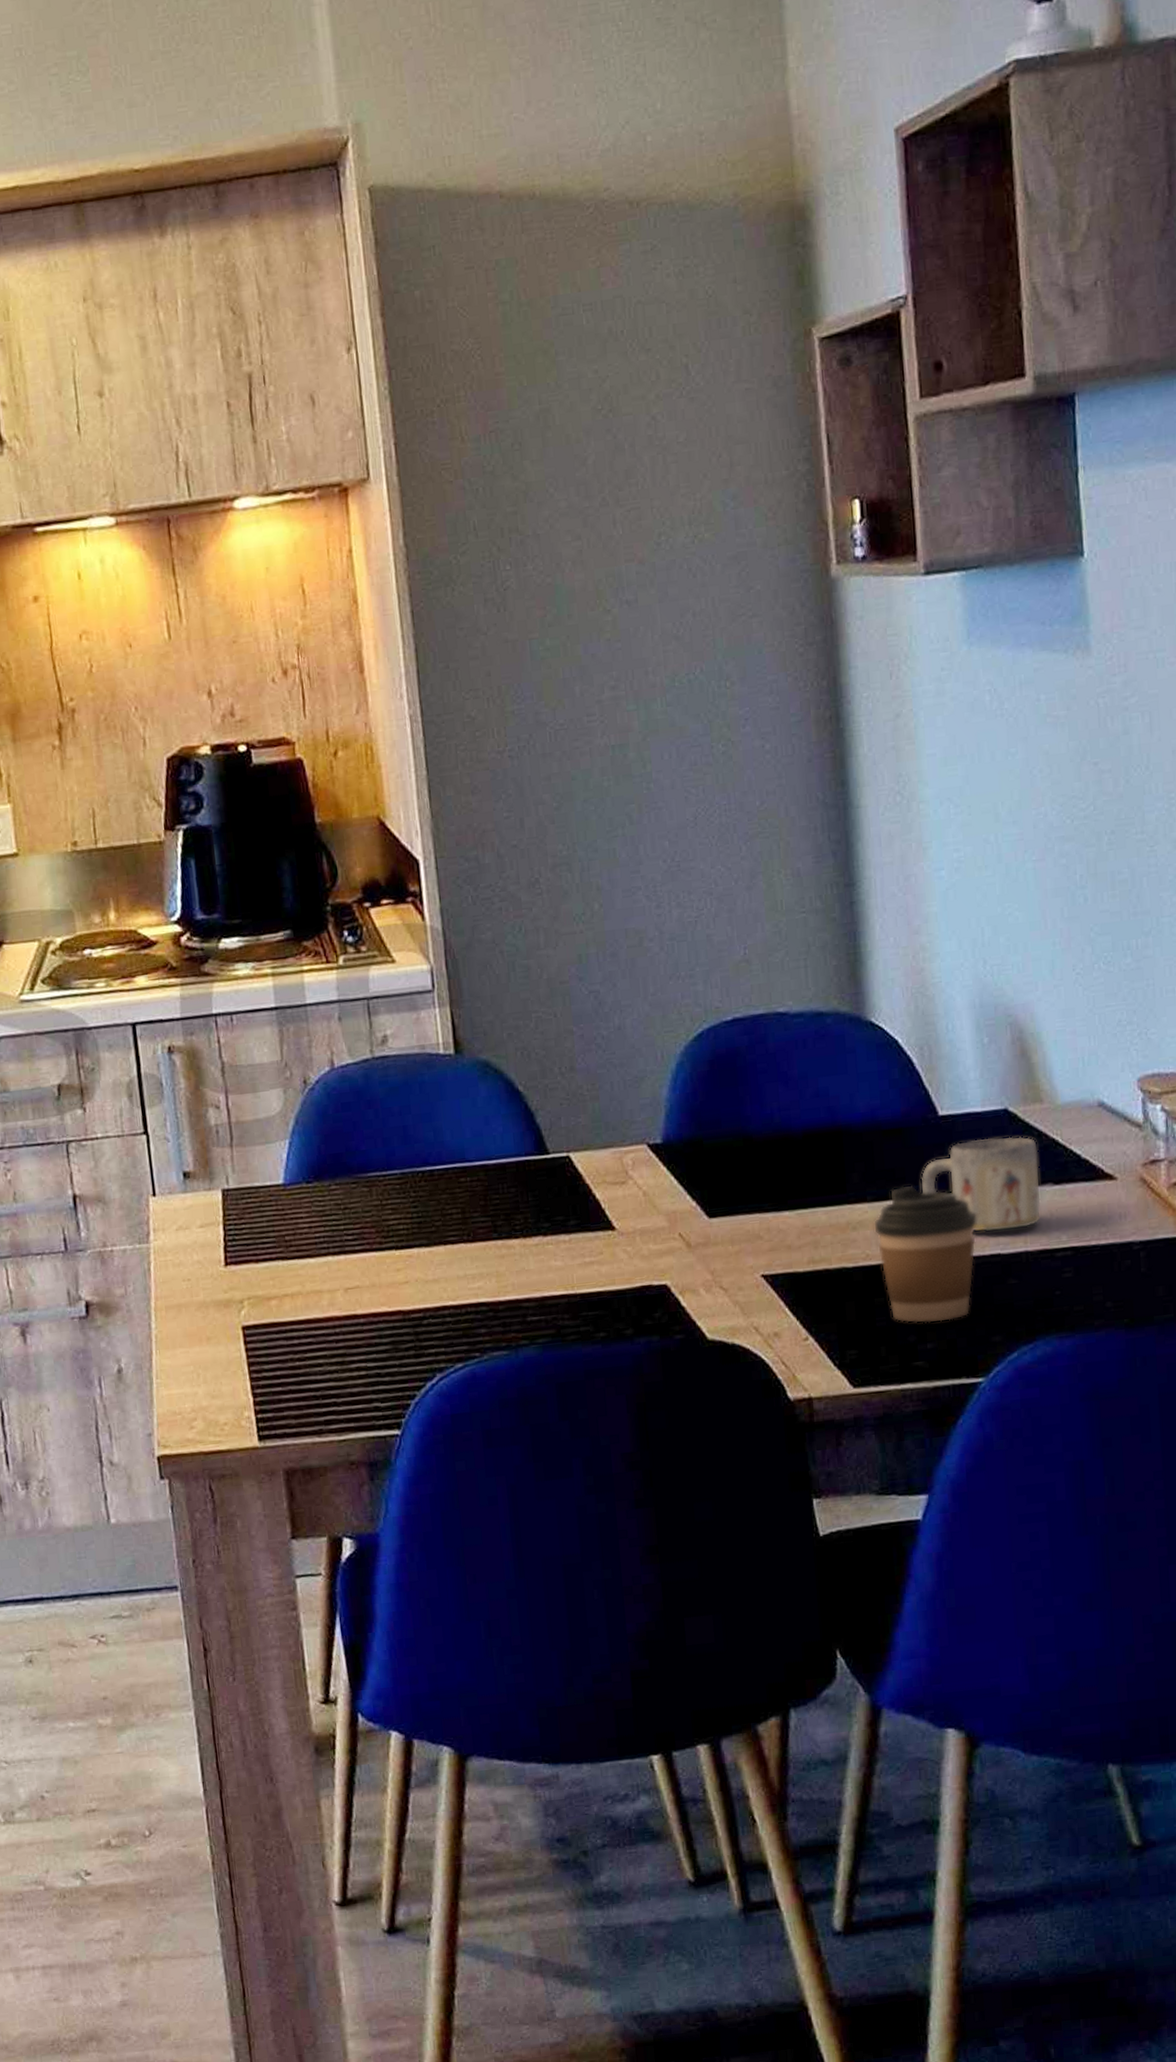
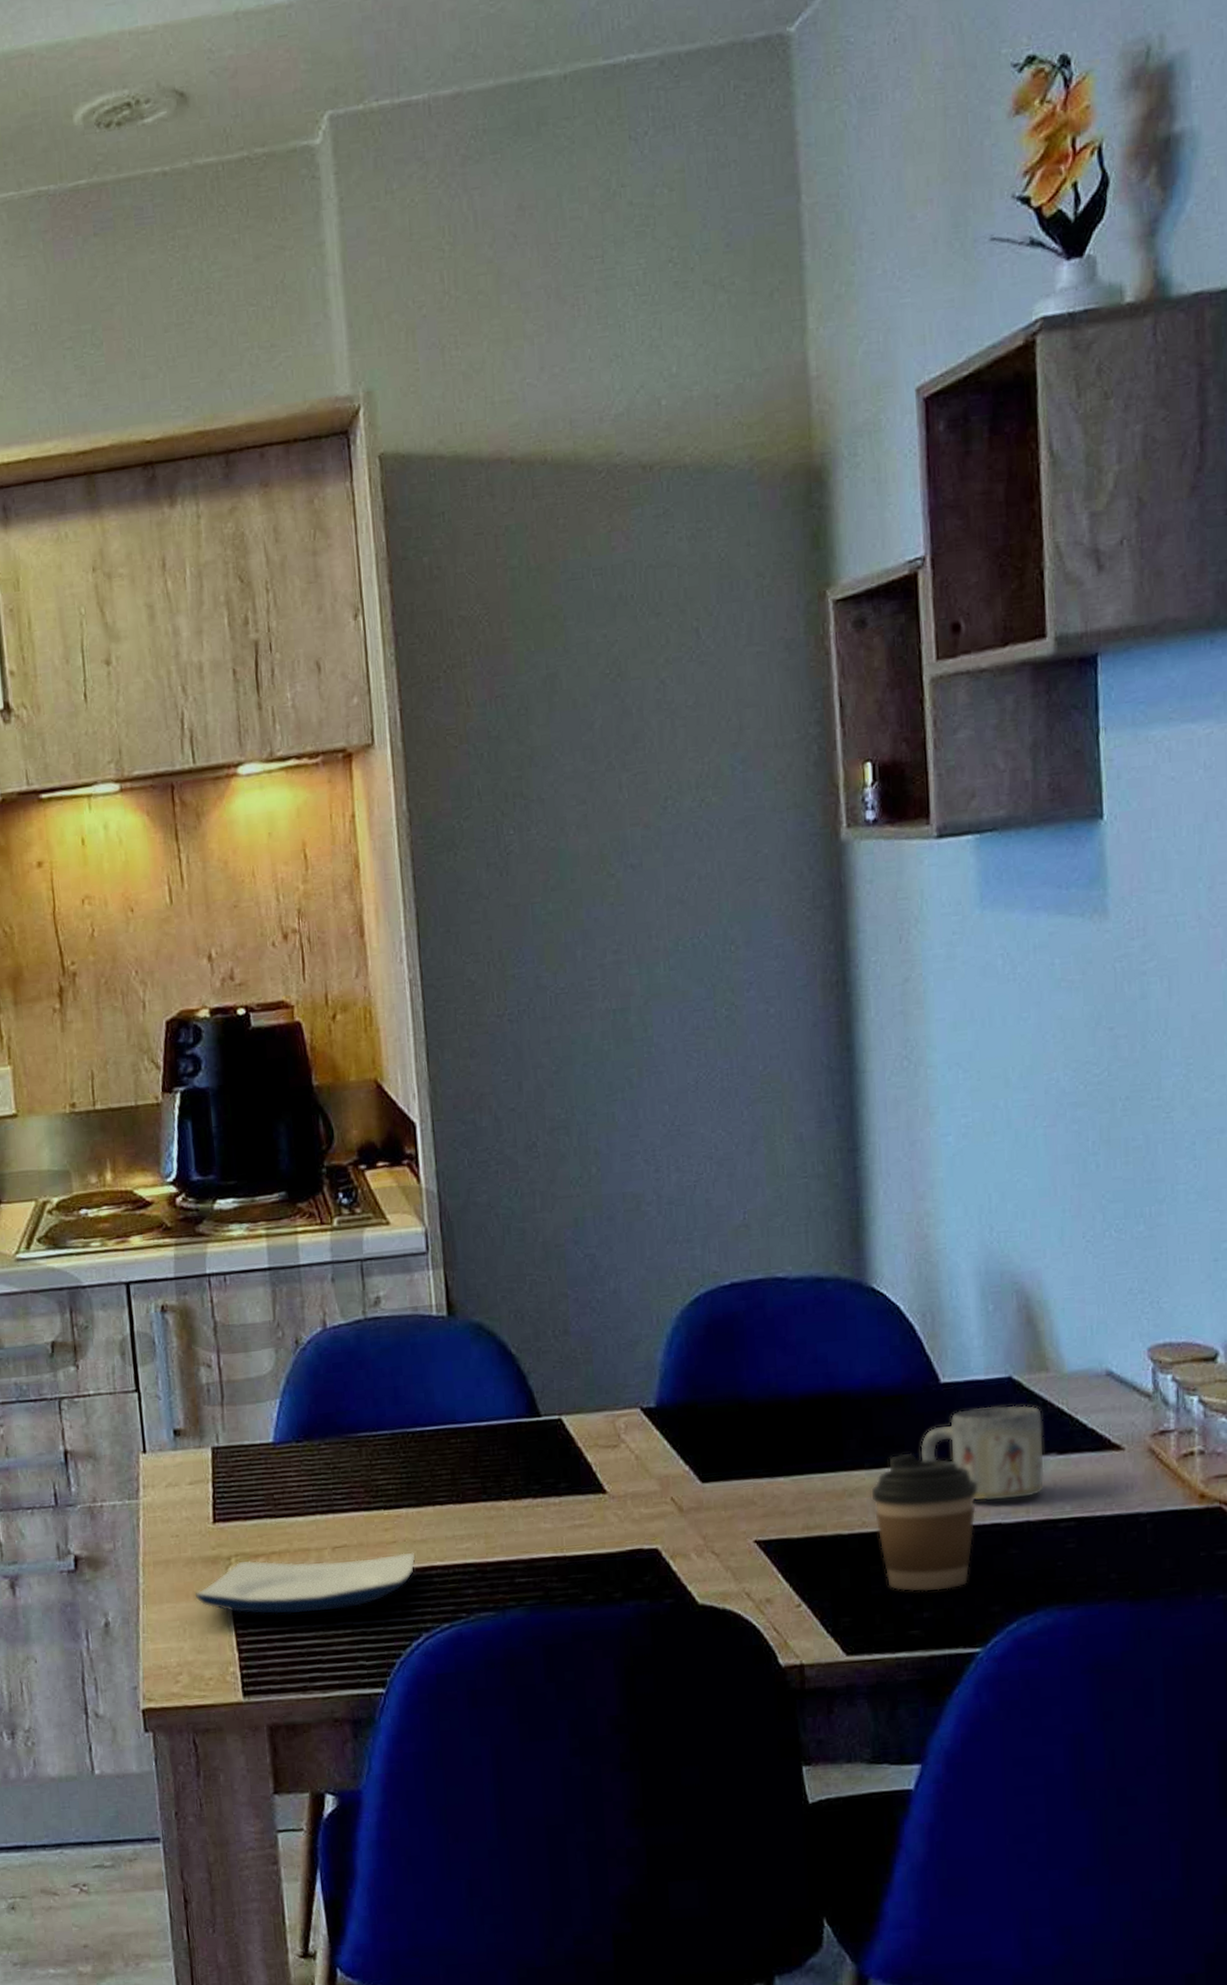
plate: none [208,1292,429,1358] -> present [195,1552,416,1614]

